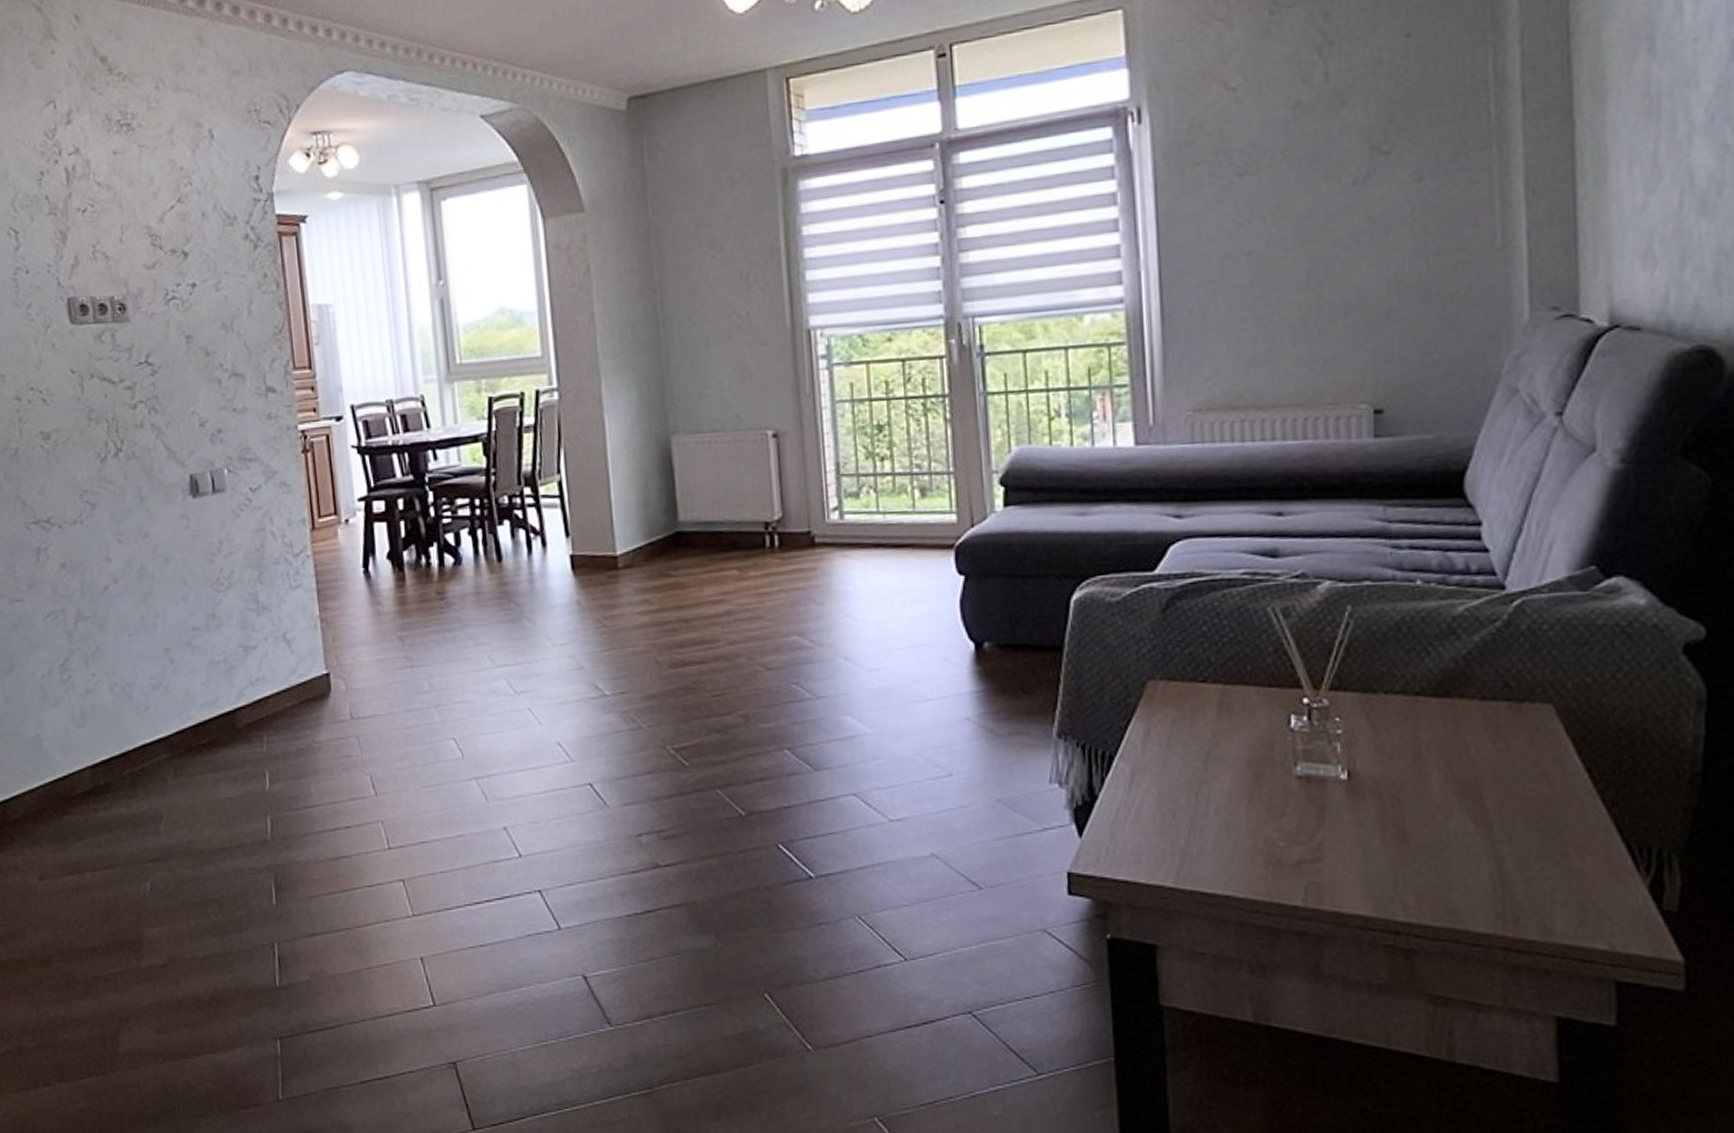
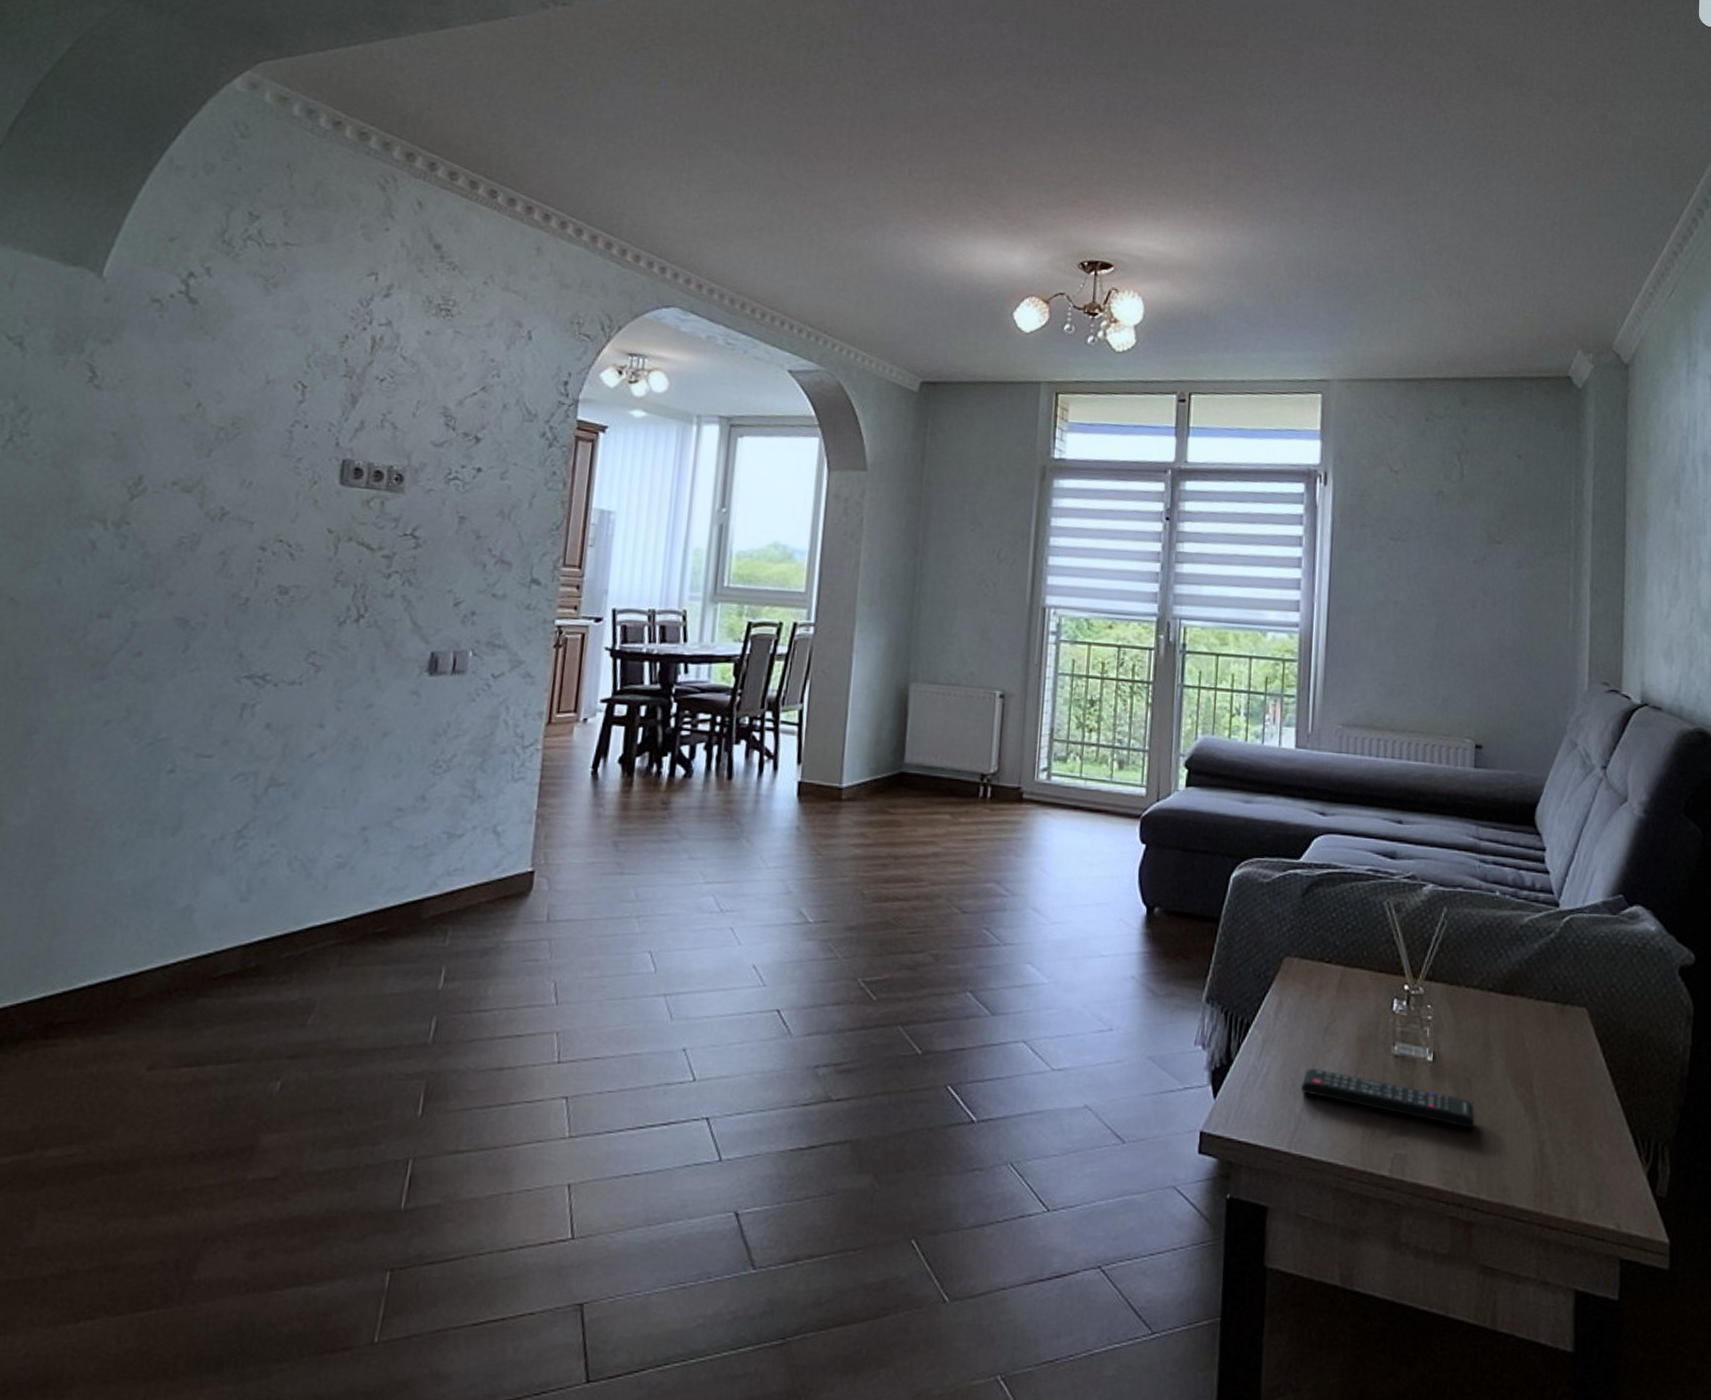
remote control: none [1184,797,1409,849] -> present [1301,1068,1475,1128]

